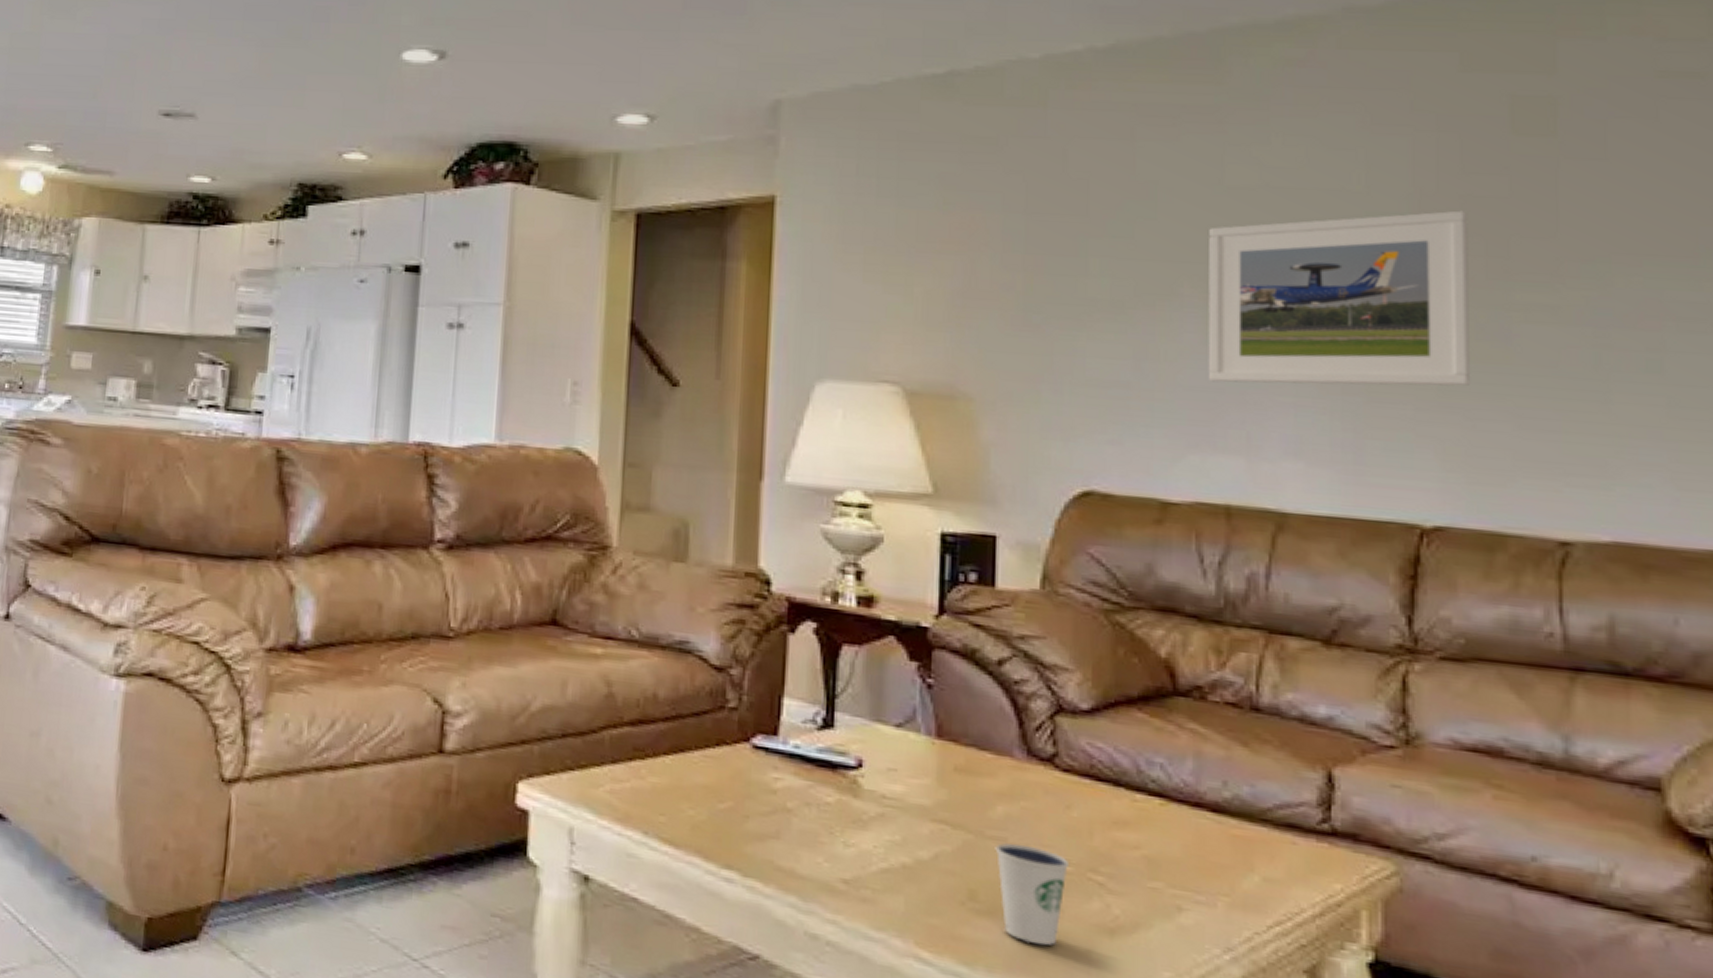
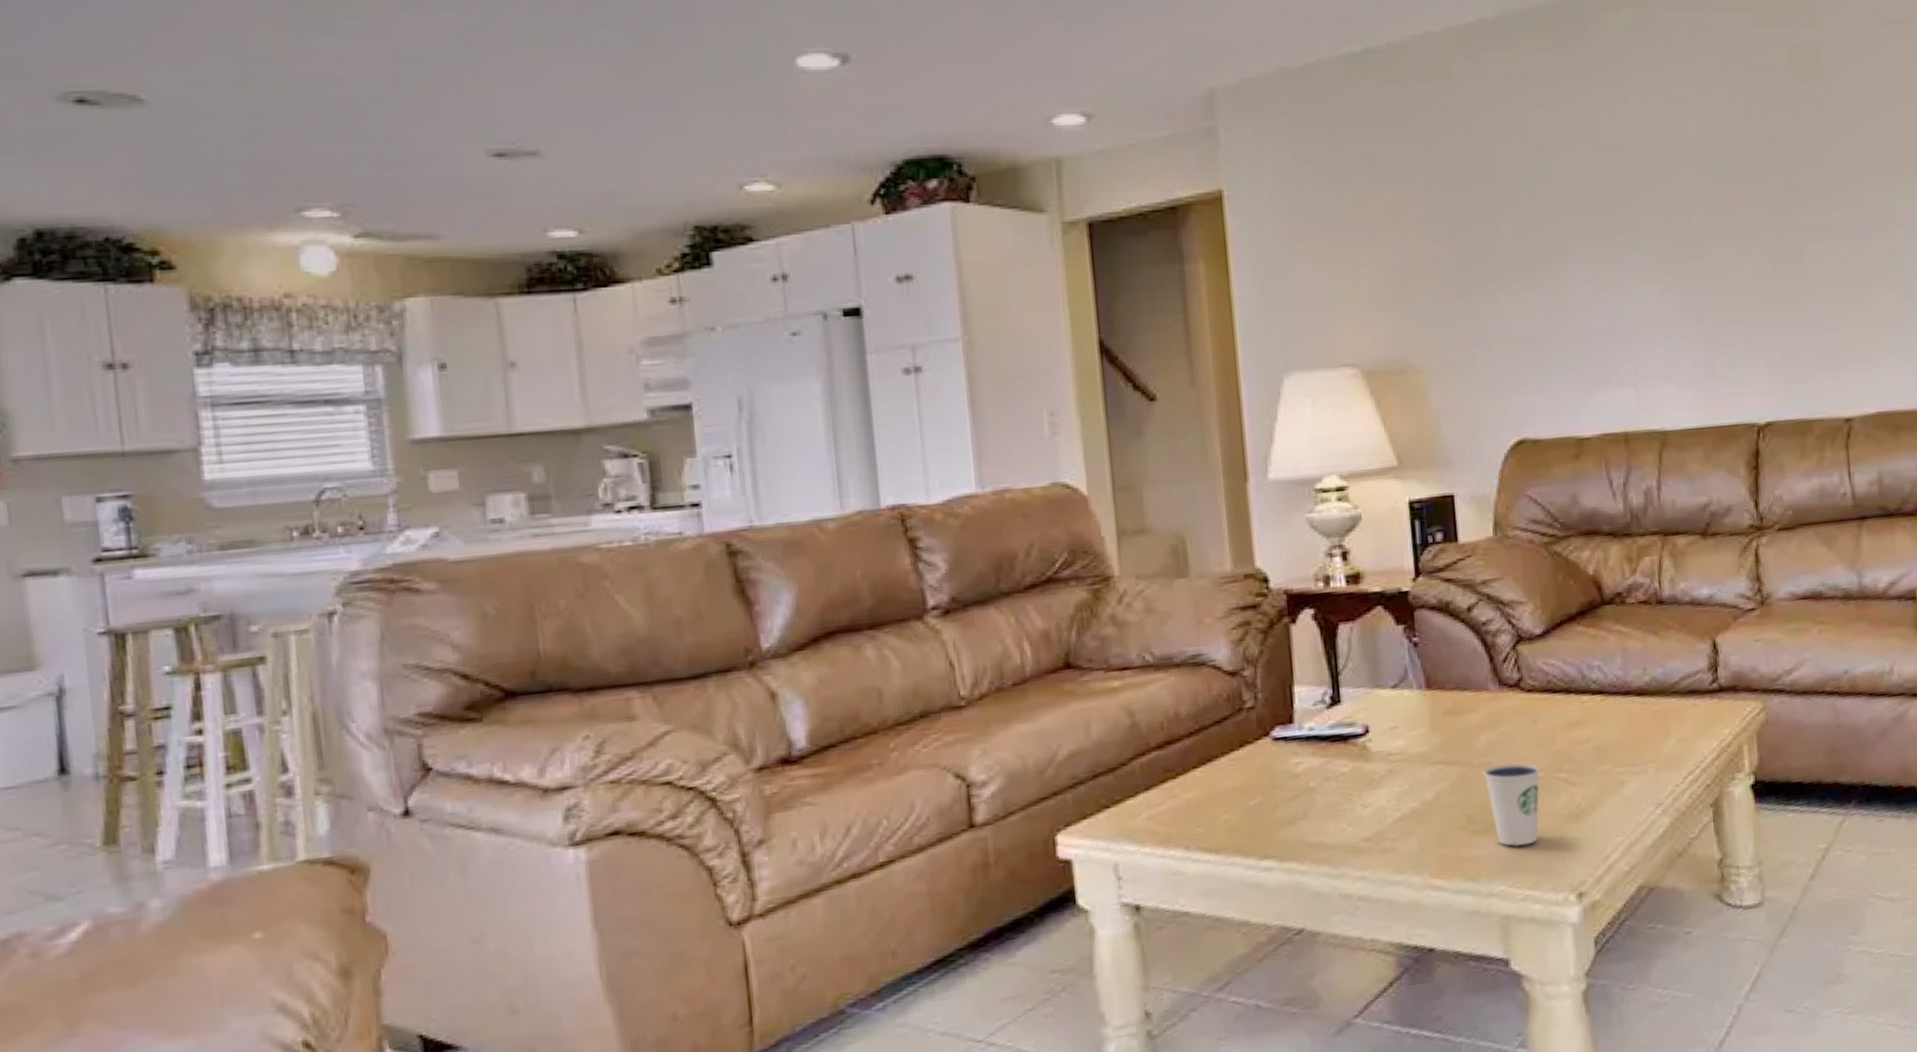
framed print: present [1208,210,1471,386] -> none [1590,150,1781,325]

